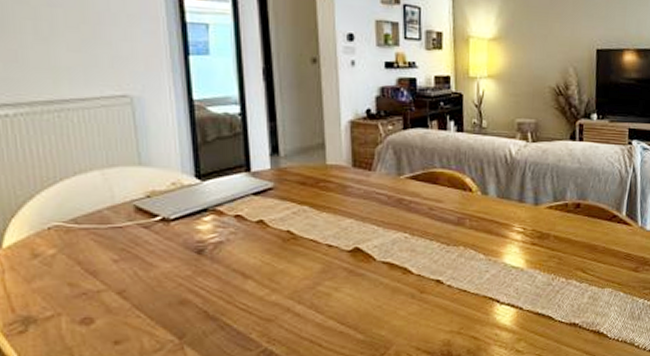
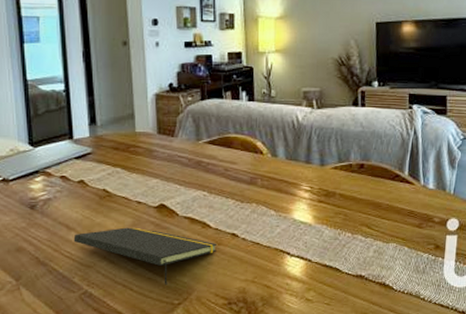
notepad: none [250,274,419,339] -> present [73,227,217,285]

